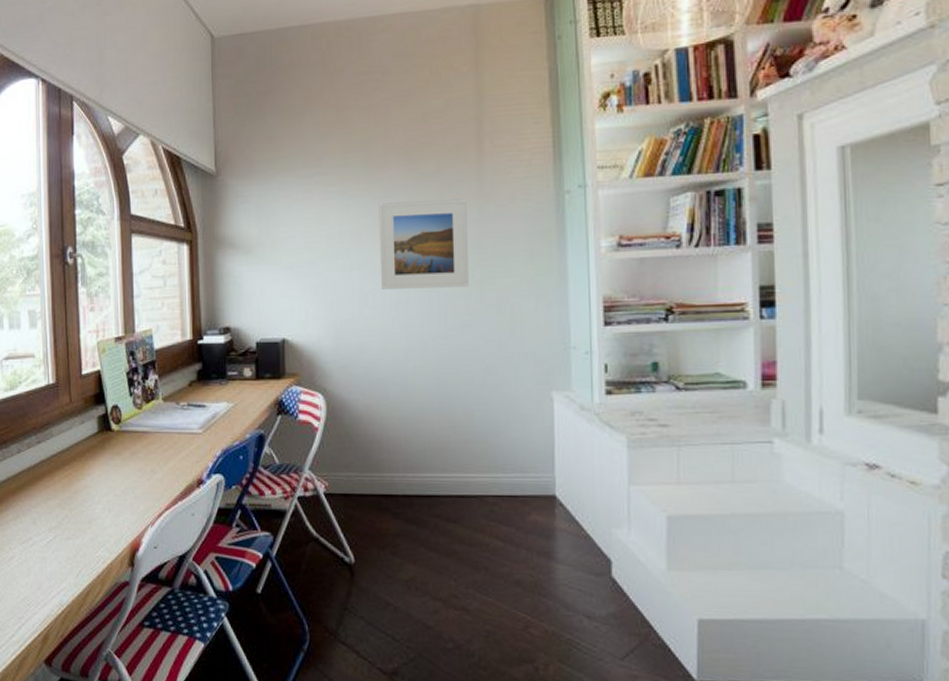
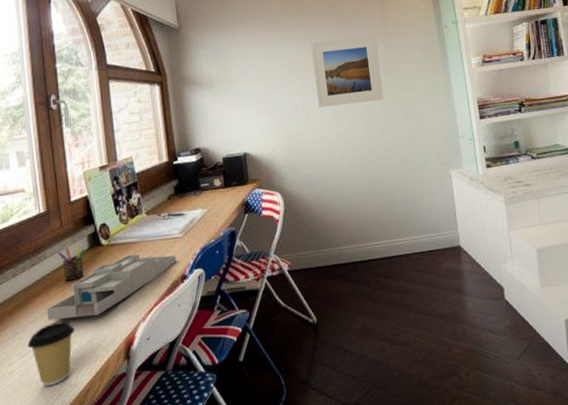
coffee cup: none [28,511,78,580] -> present [27,321,75,386]
desk organizer: none [50,446,194,511] -> present [46,253,177,321]
pen holder: none [65,427,94,466] -> present [58,245,85,281]

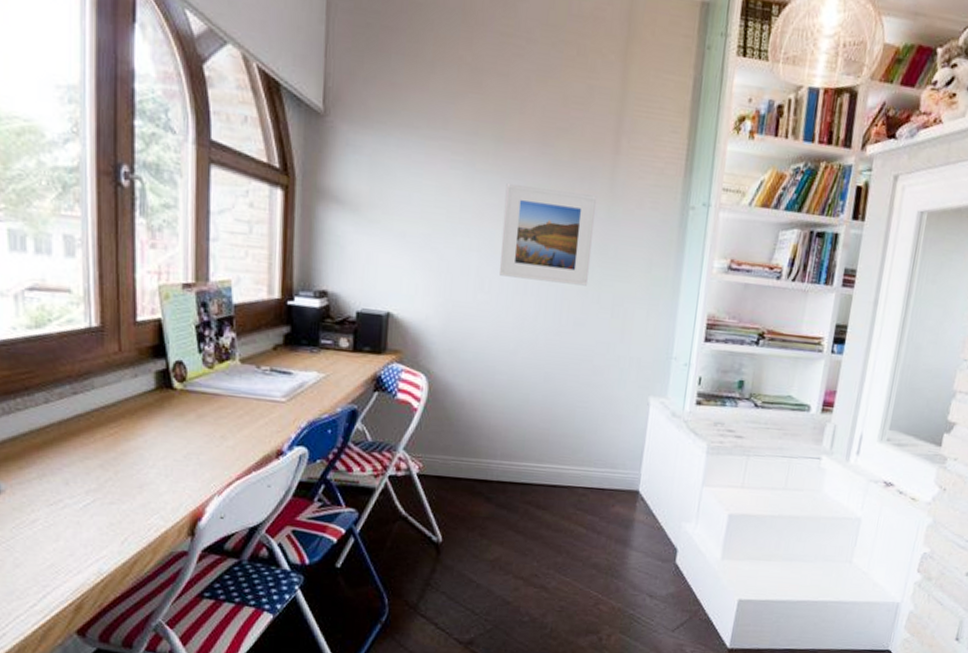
coffee cup: present [27,321,75,386] -> none [58,472,125,547]
desk organizer: present [46,253,177,321] -> none [88,408,274,476]
pen holder: present [58,245,85,281] -> none [111,380,150,425]

